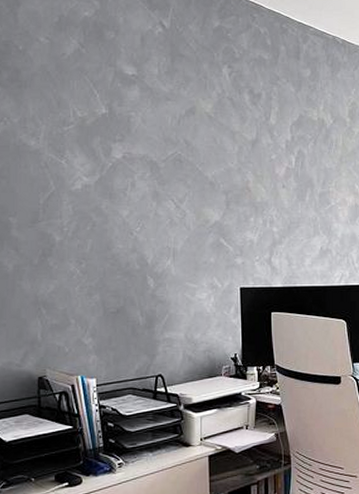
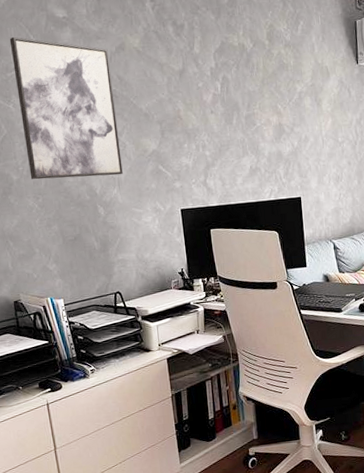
wall art: none [71,90,180,245] -> present [9,36,123,180]

